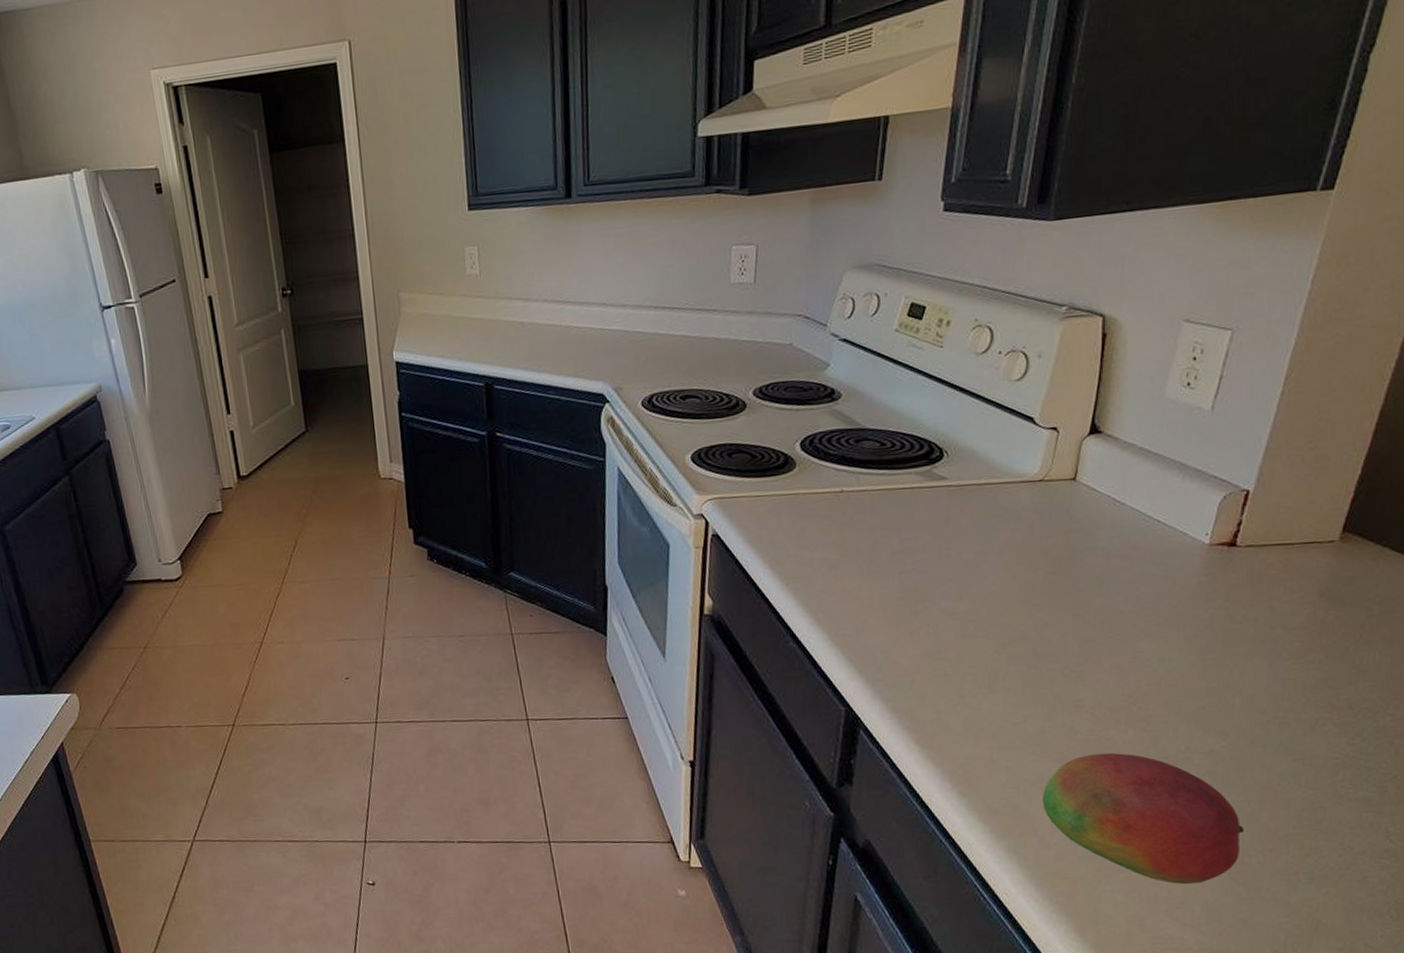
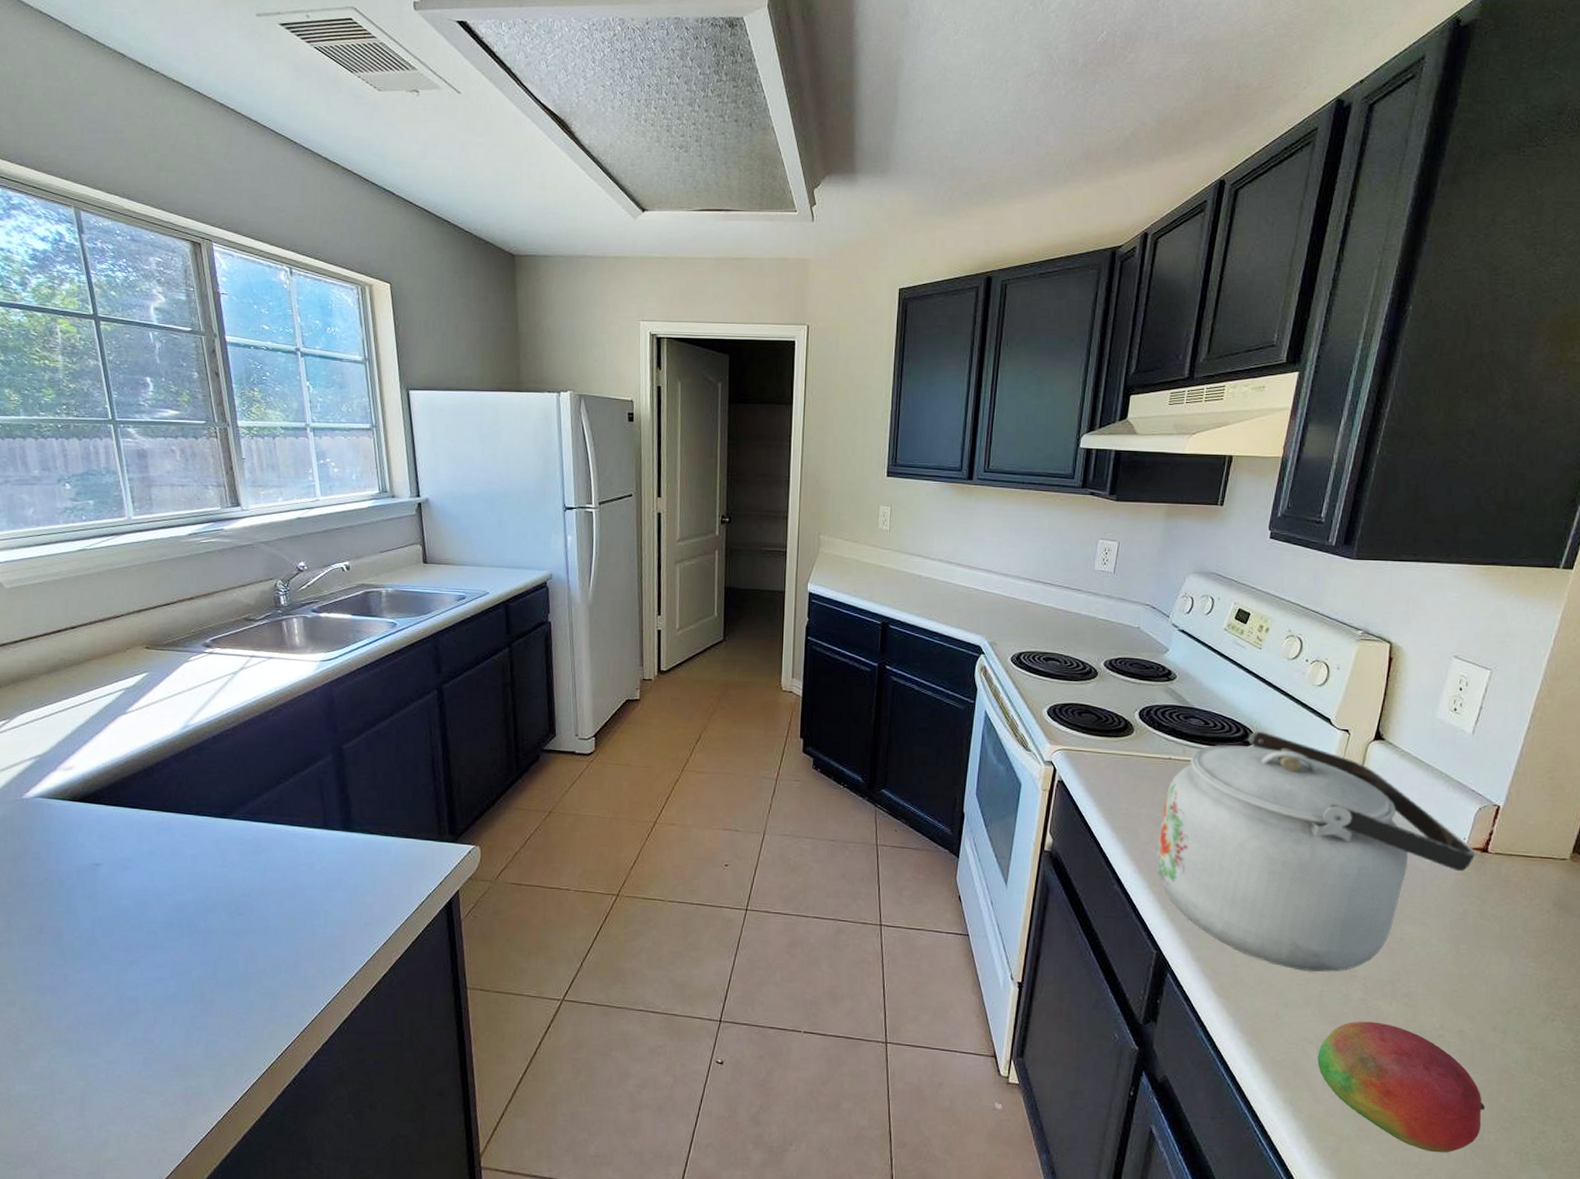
kettle: none [835,443,1222,708] -> present [1156,731,1476,972]

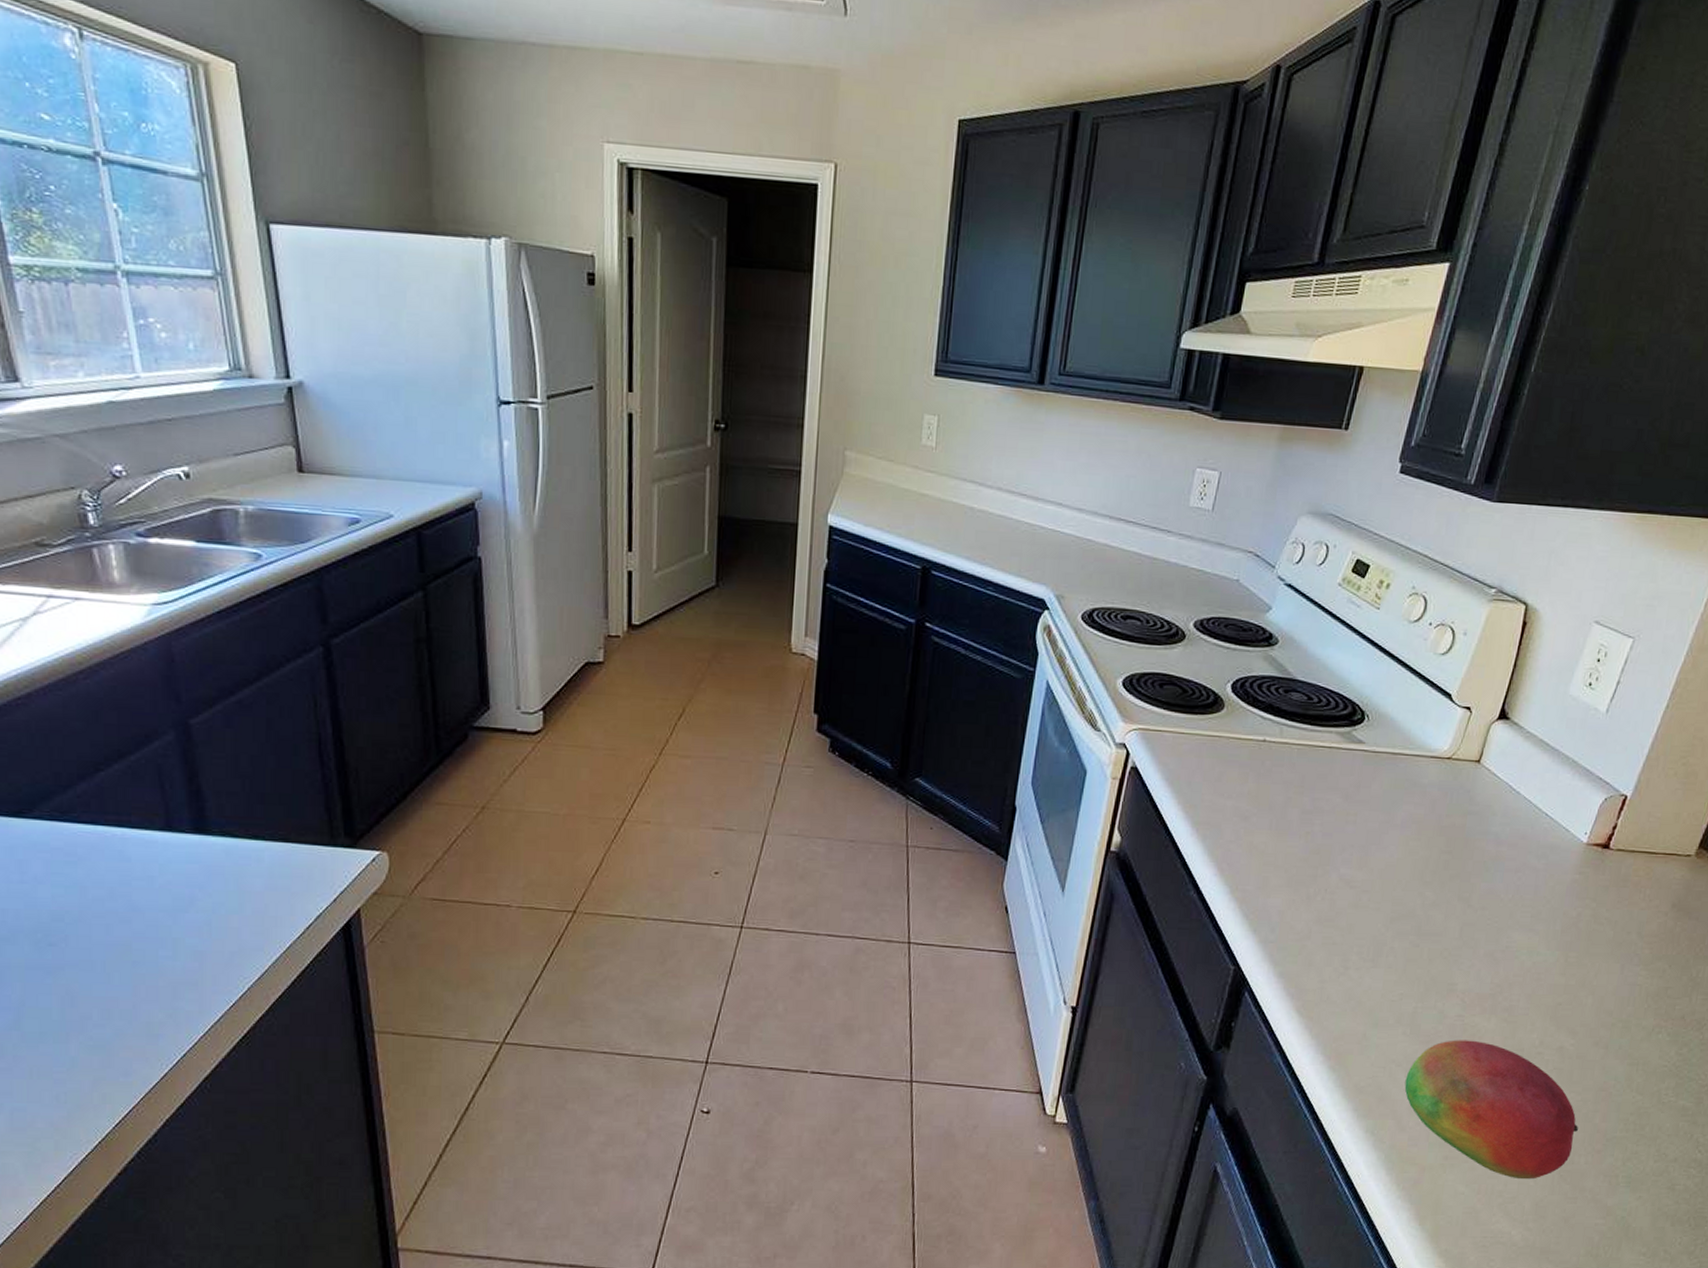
kettle: present [1156,731,1476,972] -> none [1240,708,1597,986]

